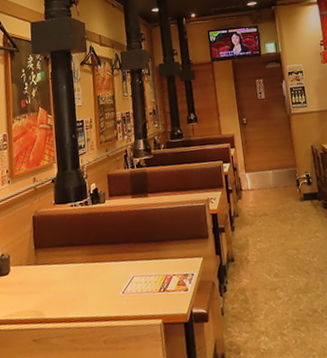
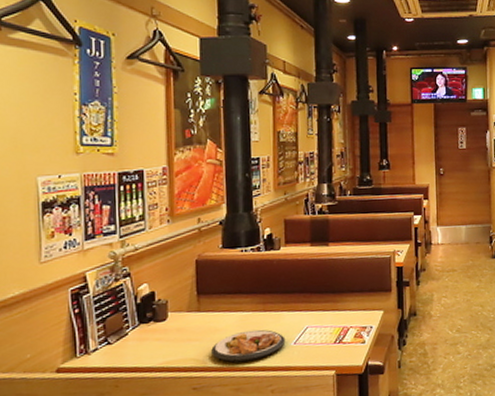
plate: none [48,280,115,314] -> present [211,329,286,363]

